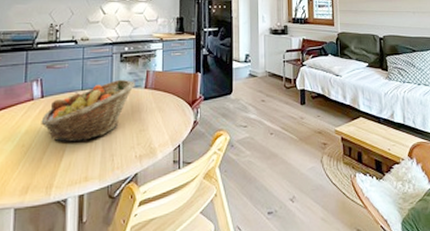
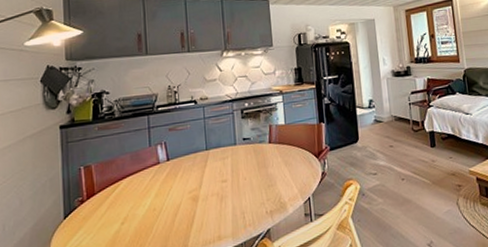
fruit basket: present [41,79,136,142] -> none [169,135,259,203]

